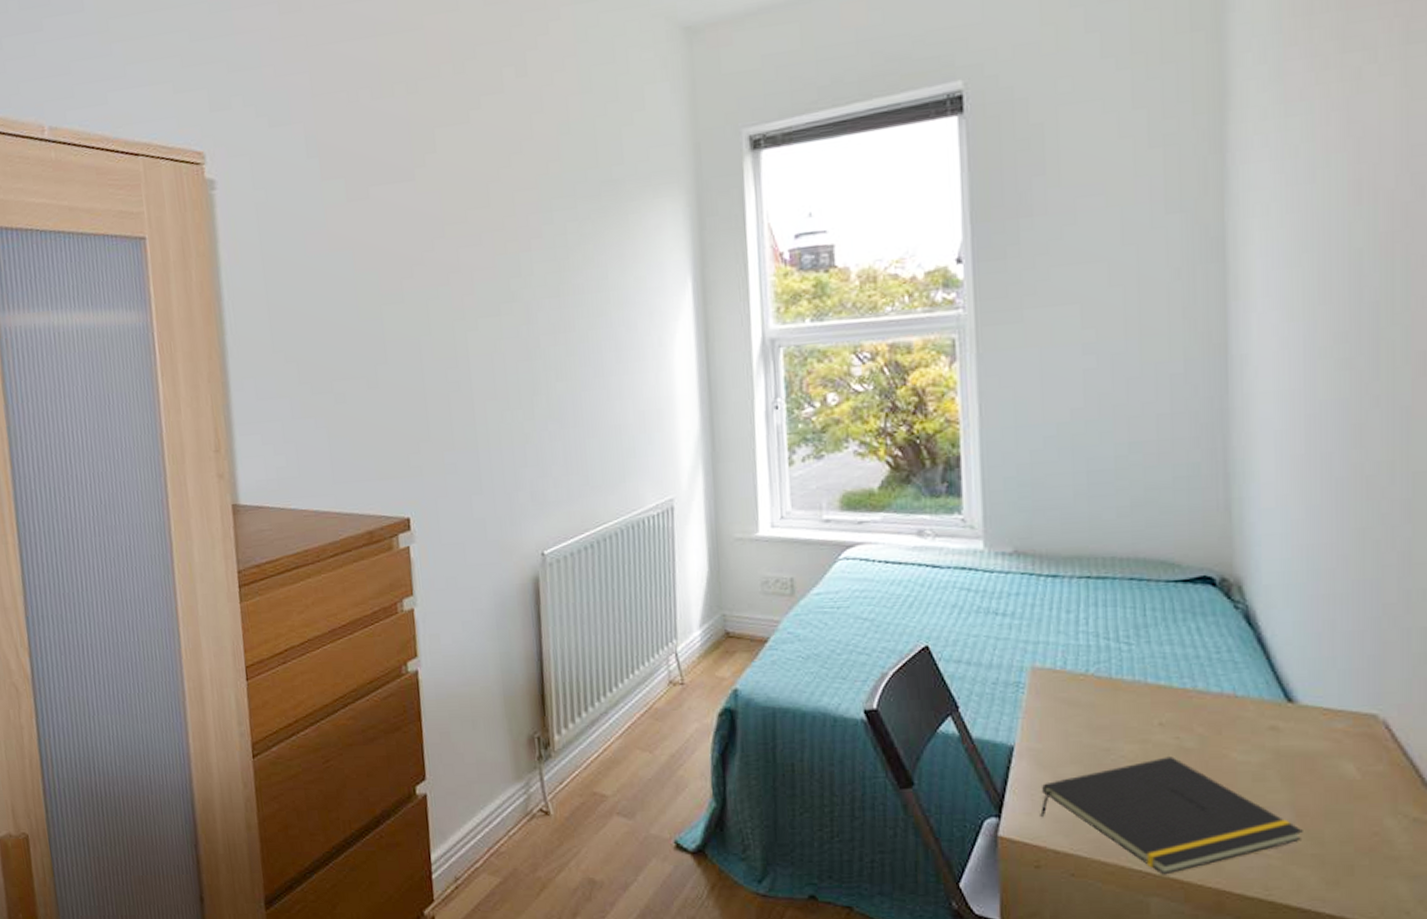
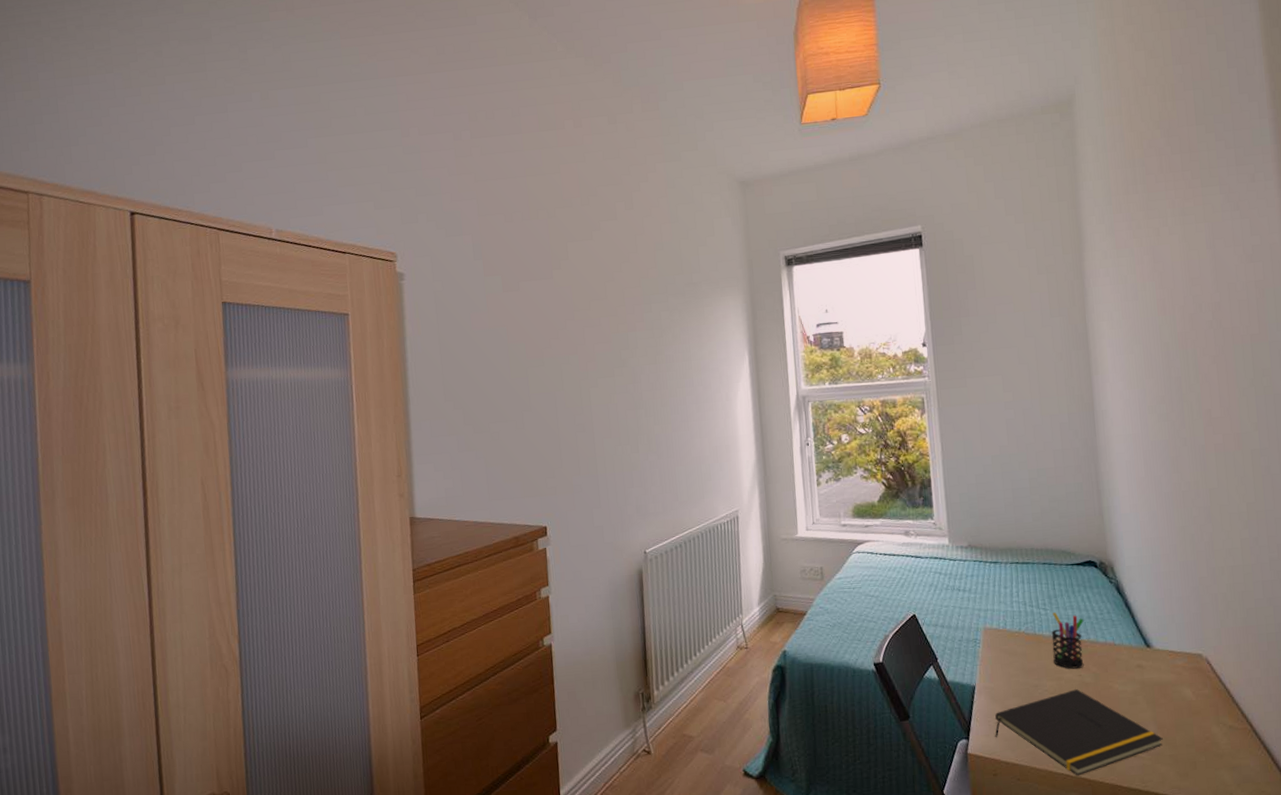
pen holder: none [1135,649,1190,728] -> present [1051,612,1085,669]

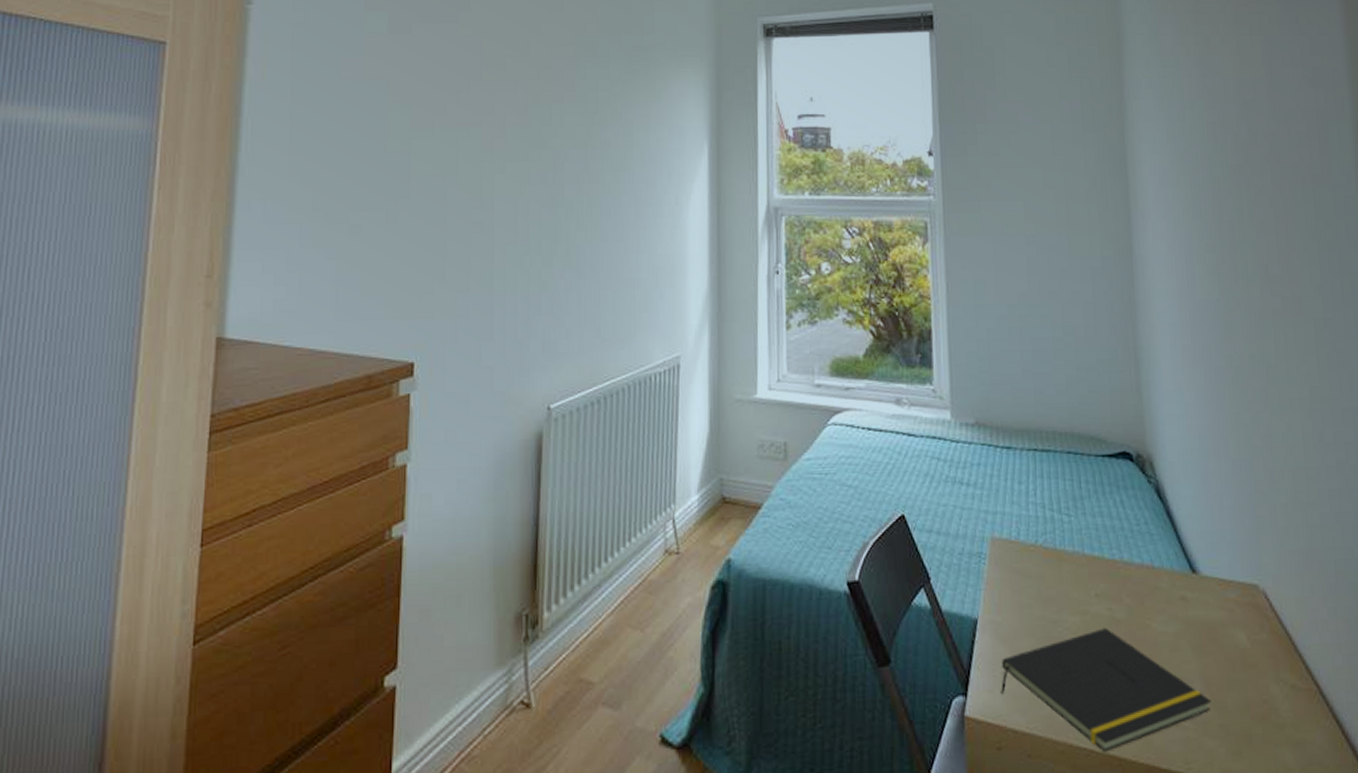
pen holder: present [1051,612,1085,669] -> none [1075,520,1117,599]

